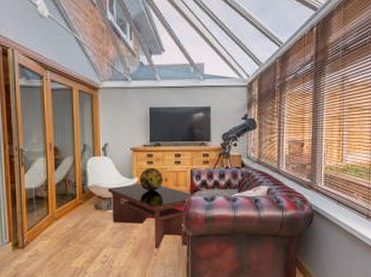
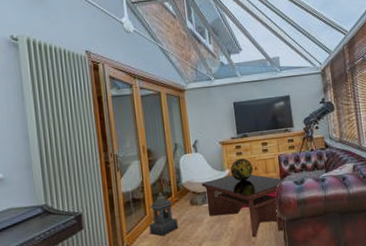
lantern: none [51,192,81,237] -> present [149,191,179,237]

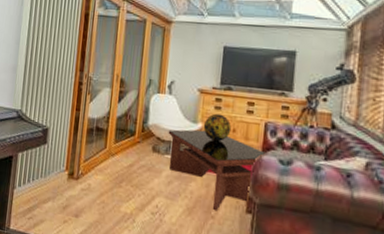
lantern: present [149,191,179,237] -> none [106,127,136,176]

